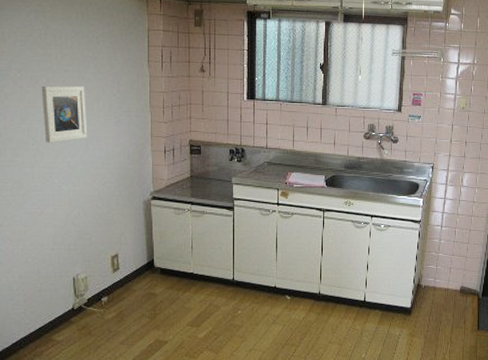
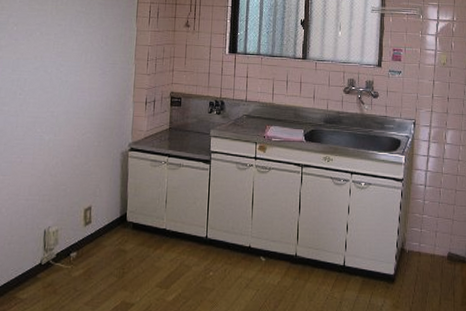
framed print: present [41,85,87,143] -> none [32,38,75,93]

